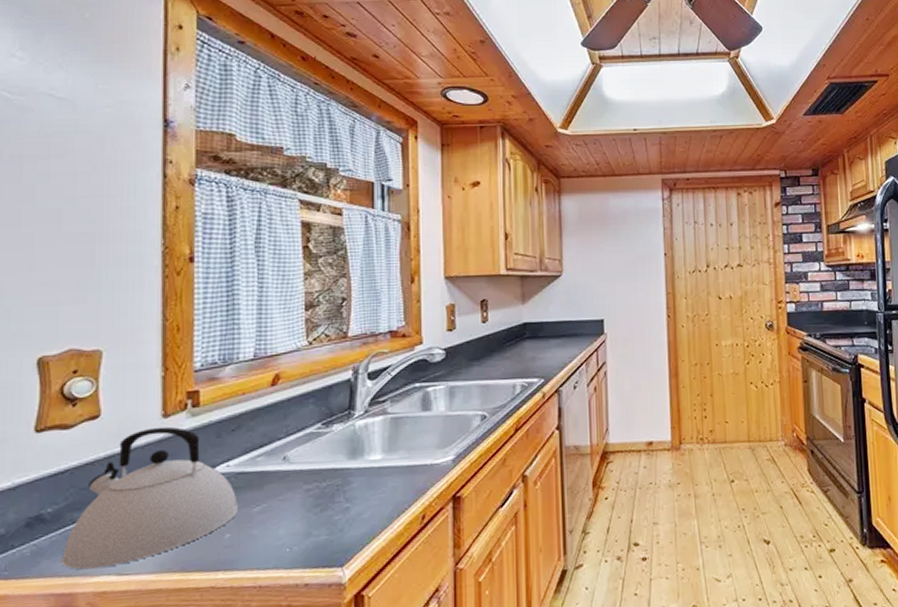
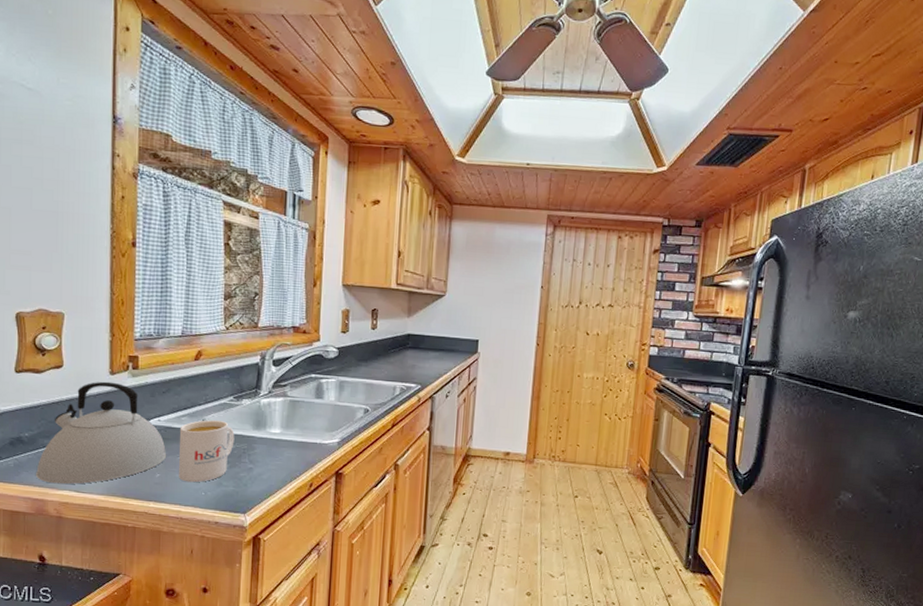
mug: none [254,455,325,539] -> present [178,420,235,483]

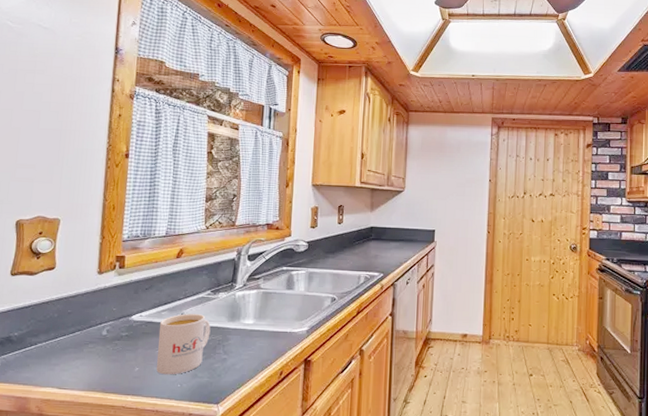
kettle: present [36,381,167,485] -> none [21,280,147,382]

